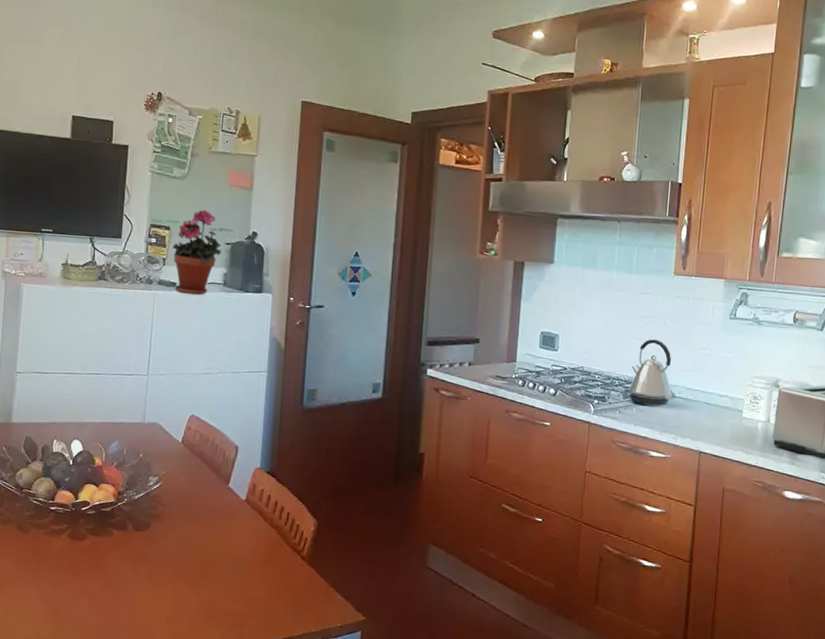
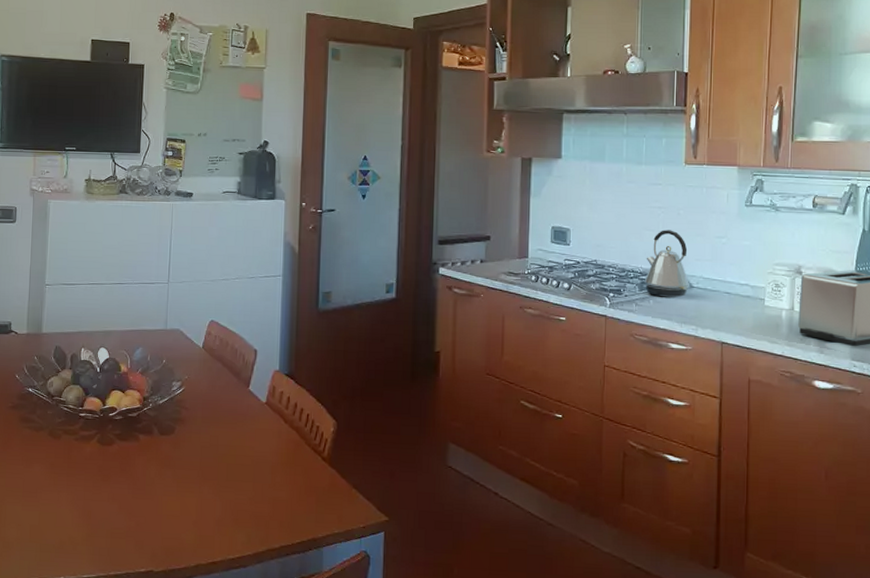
potted plant: present [172,210,222,296] -> none [188,122,235,205]

